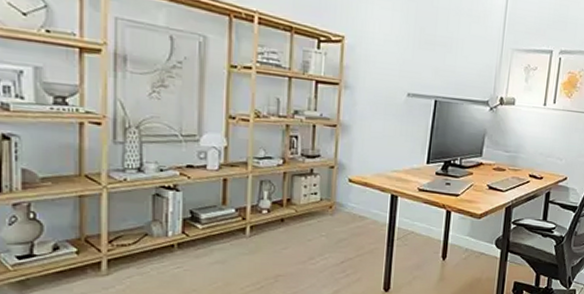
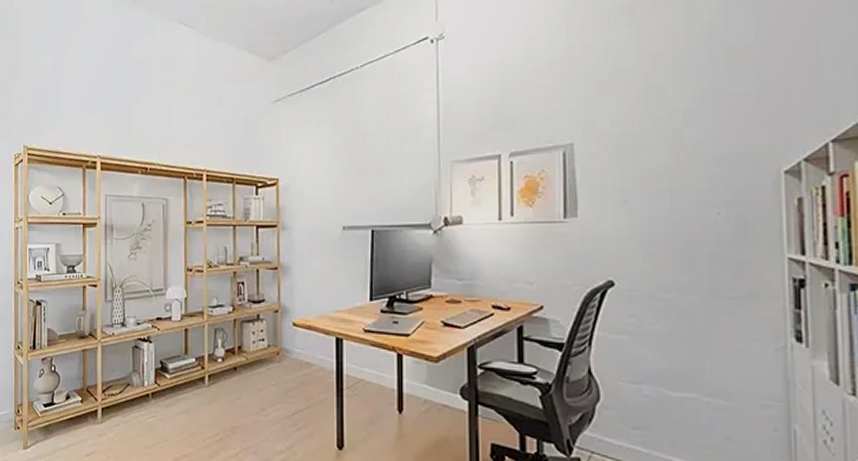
alarm clock: none [66,150,99,183] -> present [75,310,96,338]

